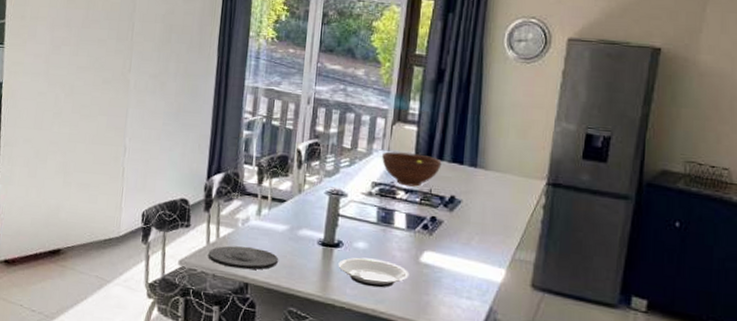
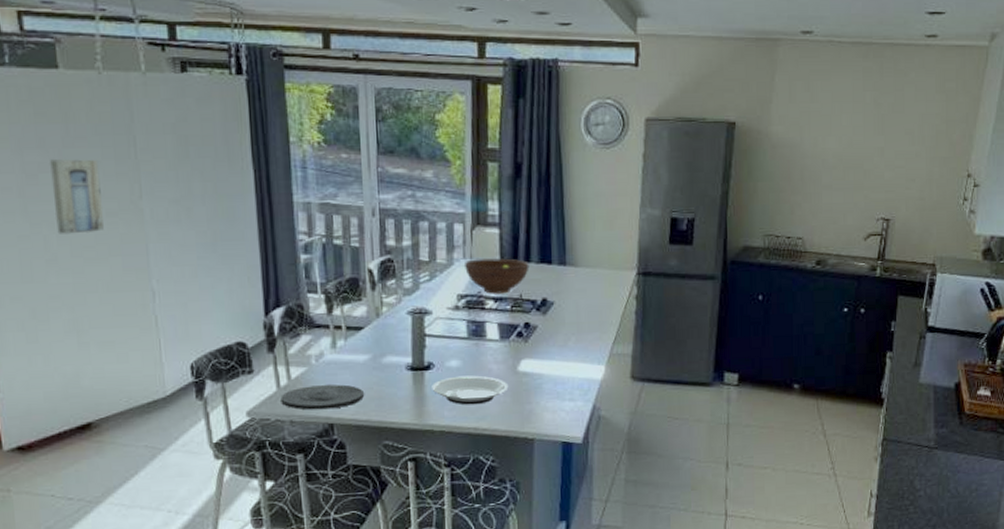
wall art: none [66,36,105,95] -> present [50,159,104,234]

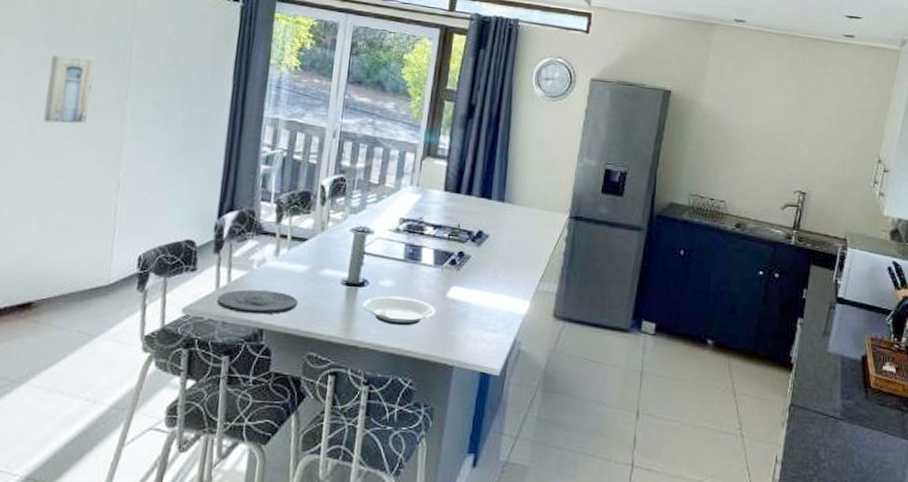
fruit bowl: present [465,258,529,294] -> none [410,187,471,222]

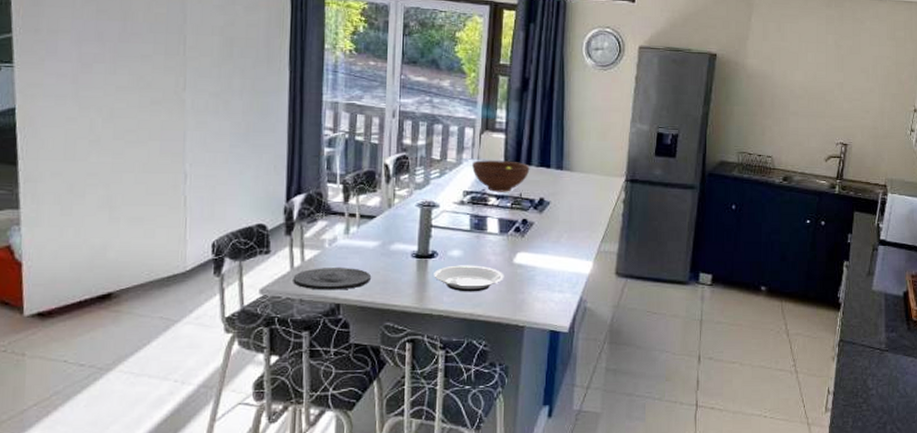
wall art: present [43,55,95,124] -> none [103,52,150,119]
fruit bowl: none [410,187,471,222] -> present [472,160,530,192]

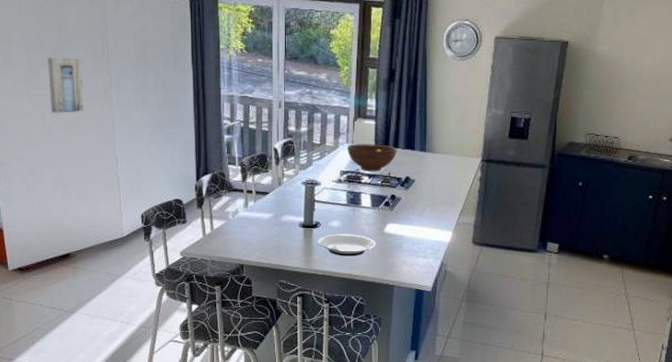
wall art: none [103,52,150,119] -> present [47,57,84,113]
plate: present [293,268,371,290] -> none [205,235,267,254]

